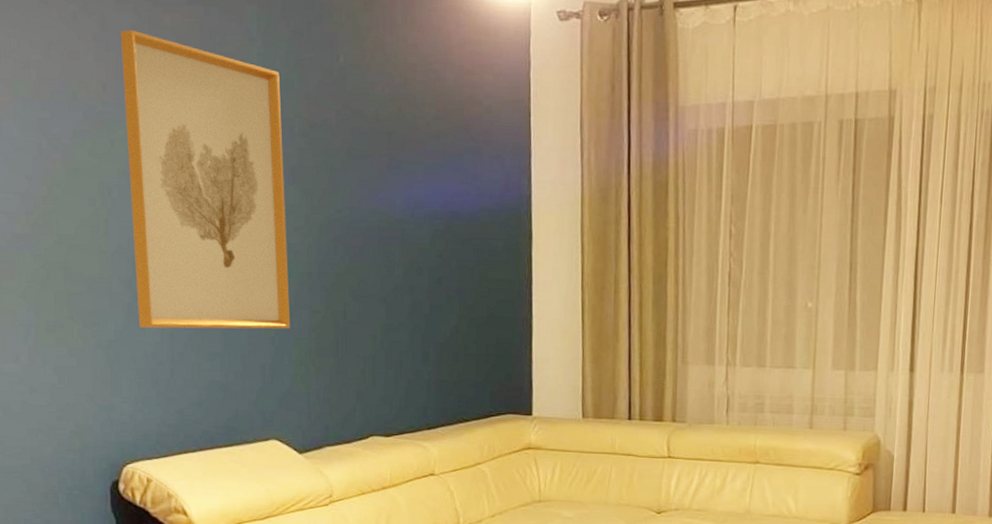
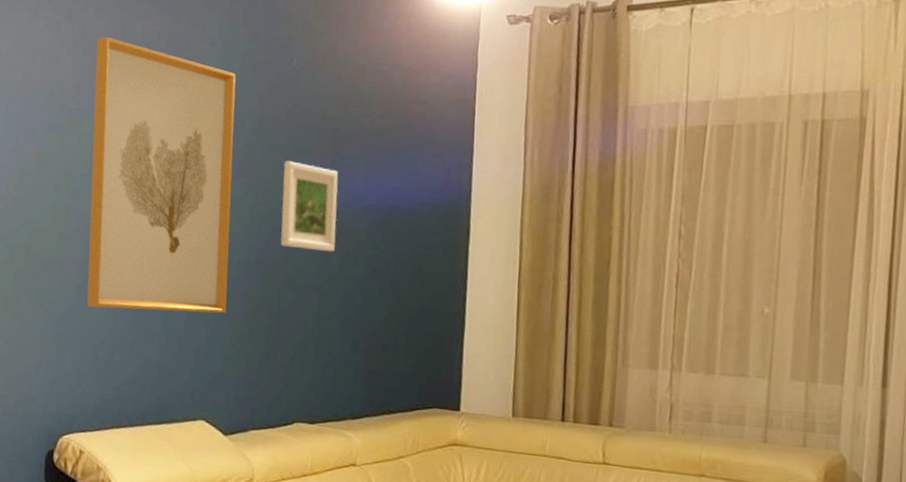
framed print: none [338,166,398,261] -> present [280,161,338,252]

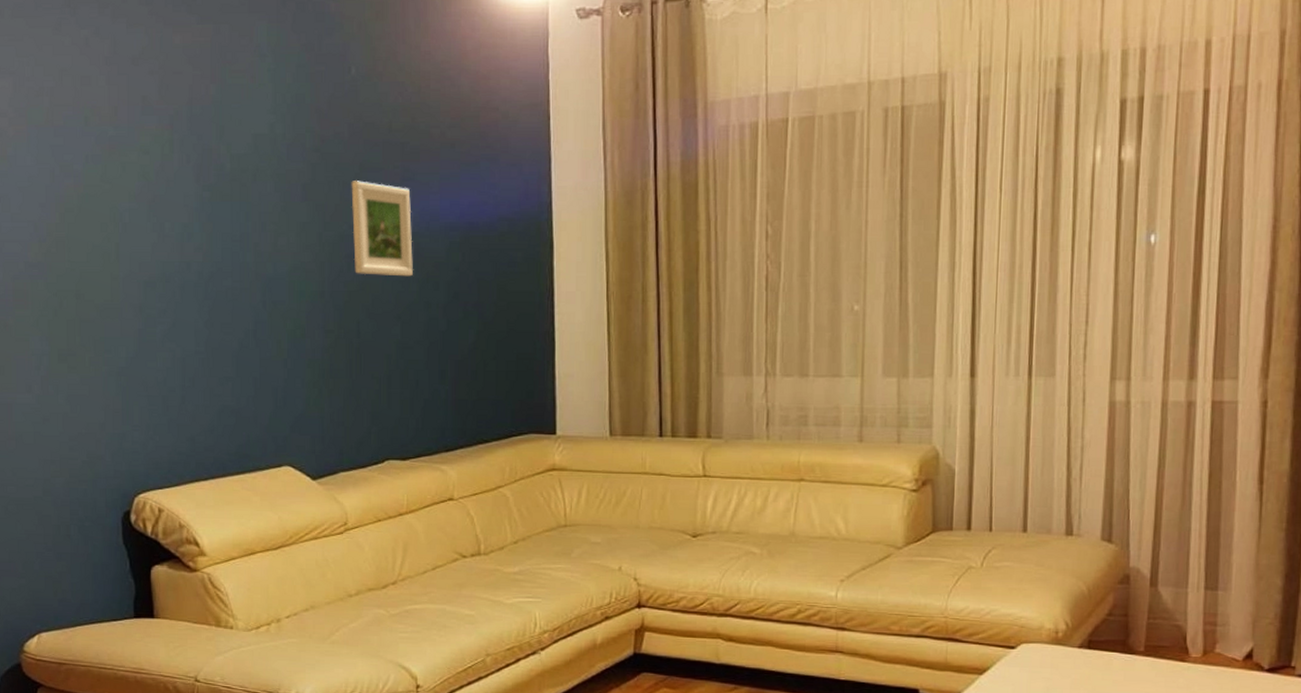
wall art: present [87,36,236,314] -> none [131,52,303,354]

